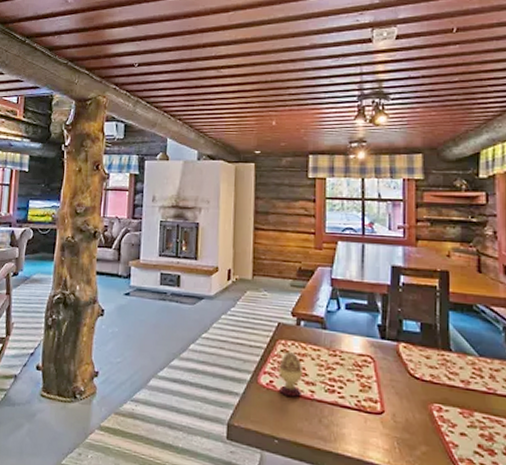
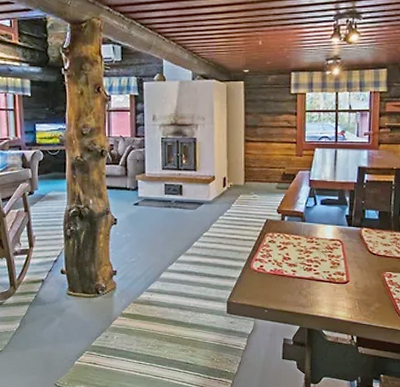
decorative egg: present [279,352,304,397] -> none [267,242,287,276]

